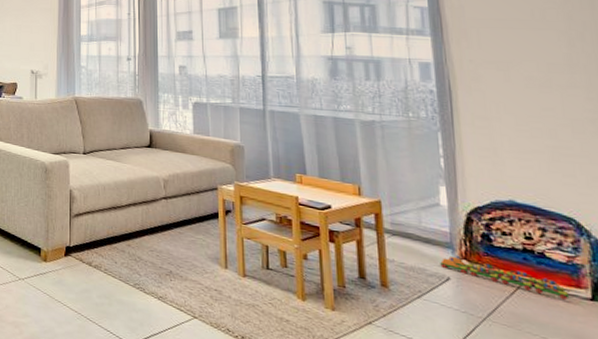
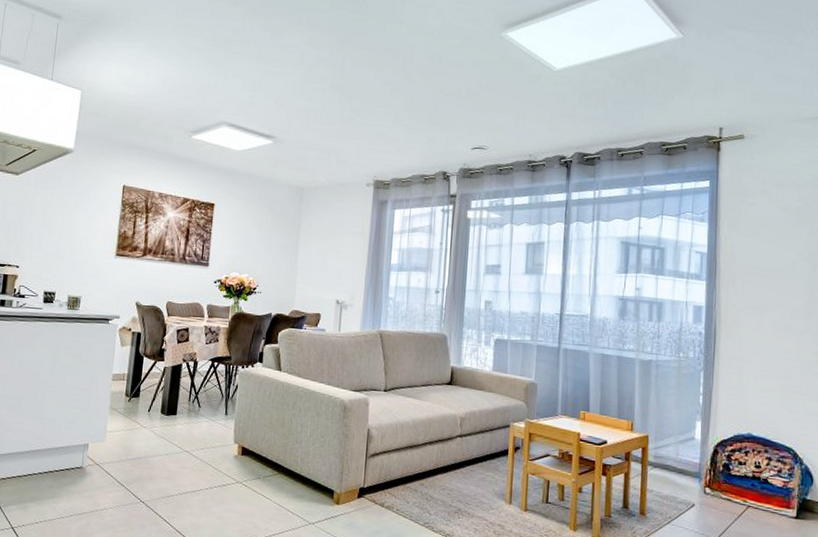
toy train: present [440,255,570,300] -> none [689,483,781,519]

